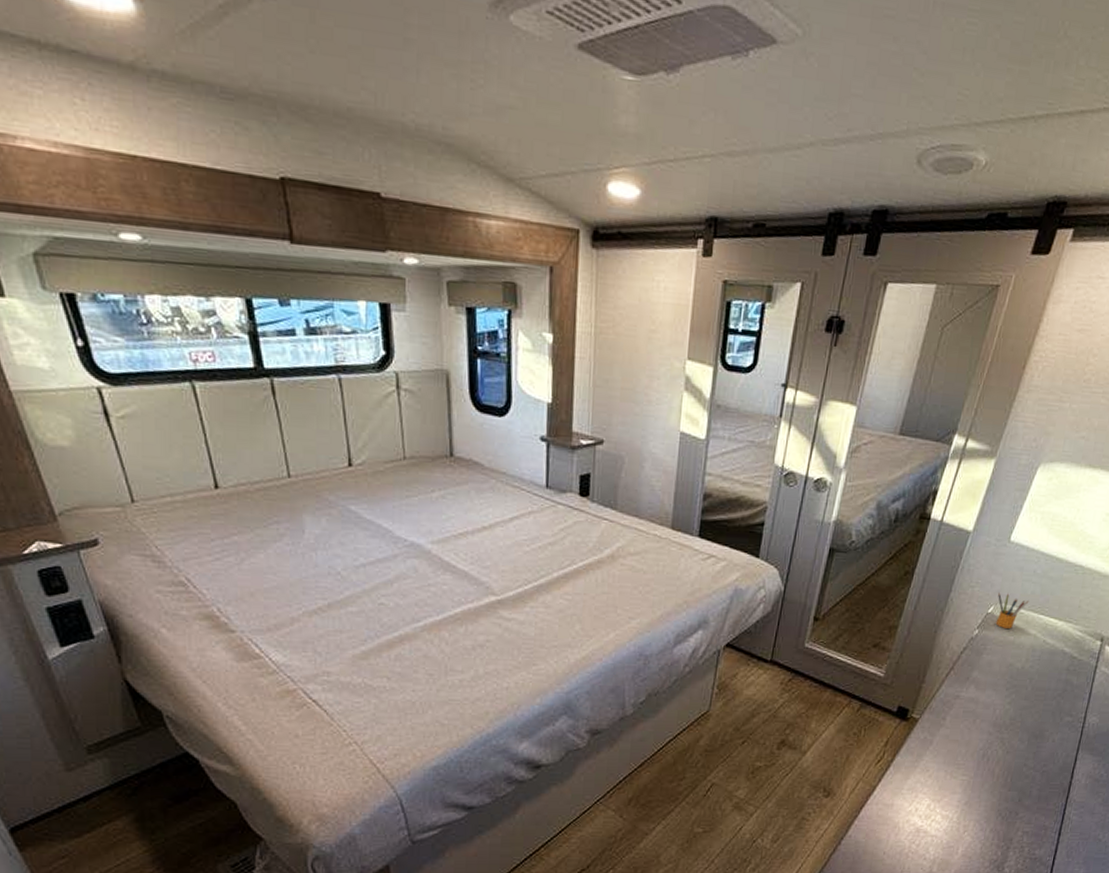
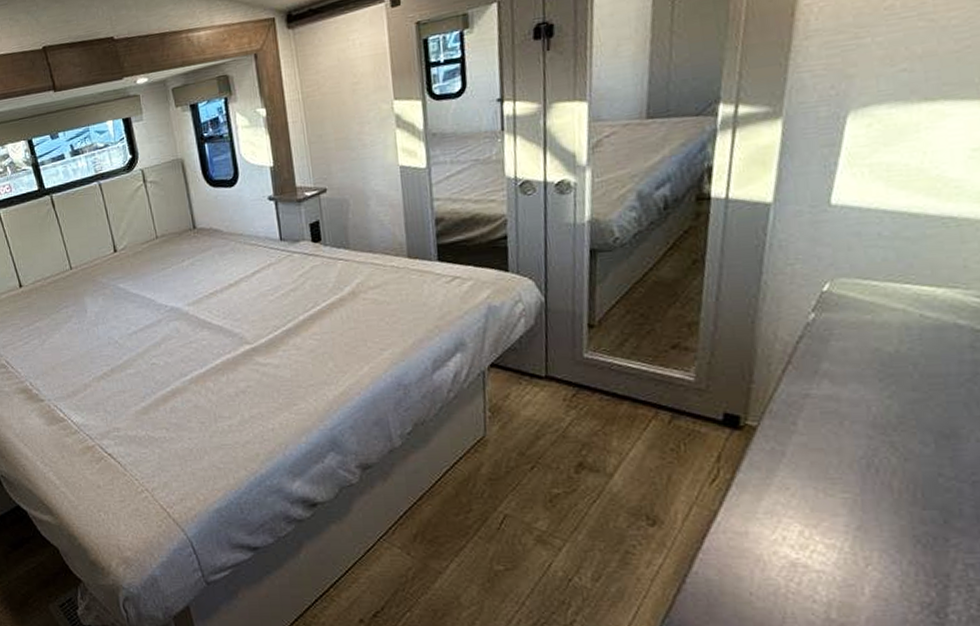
pencil box: present [995,593,1029,629] -> none [832,265,882,307]

